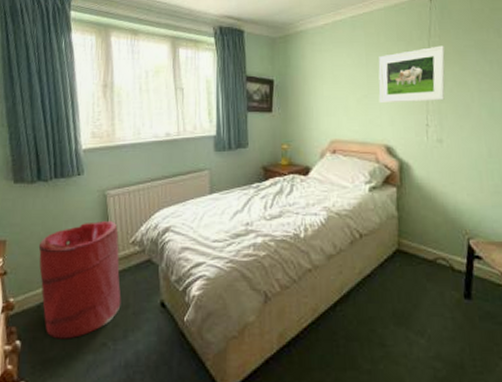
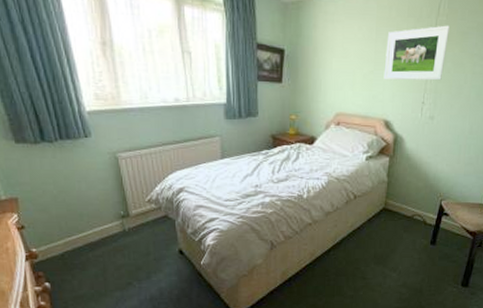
laundry hamper: present [38,220,121,339] -> none [53,181,142,281]

